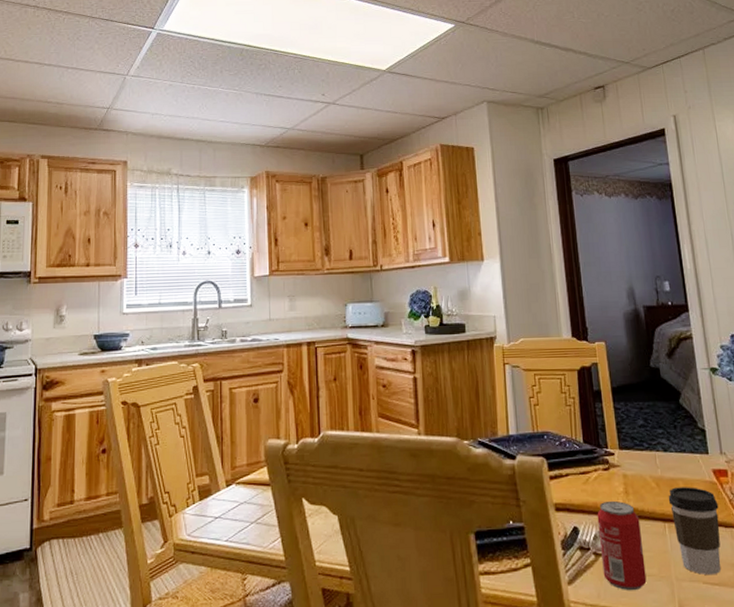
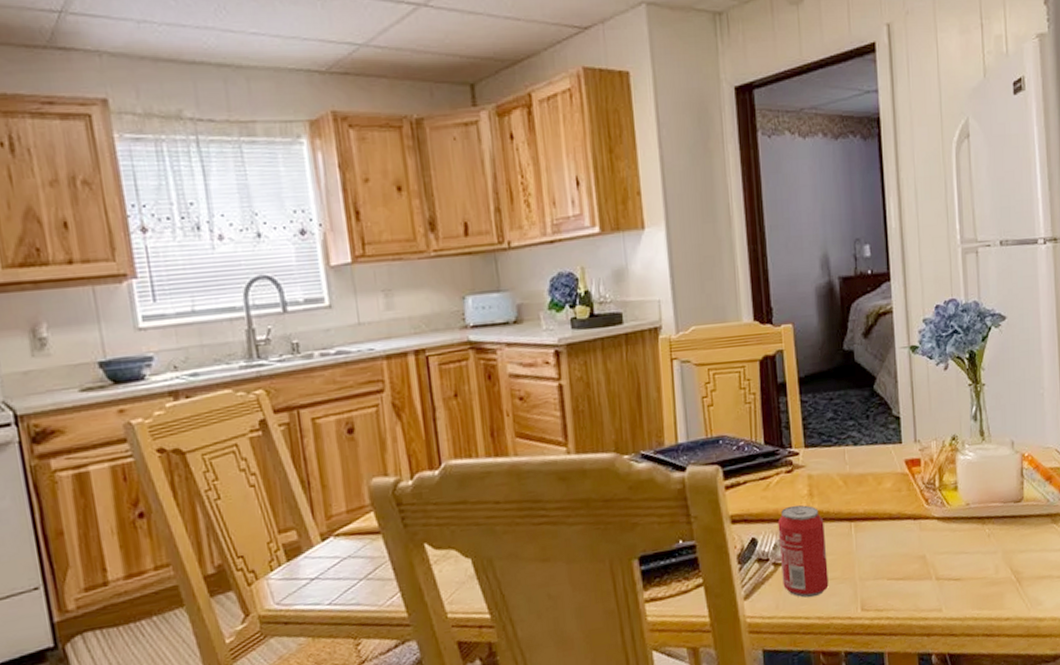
coffee cup: present [668,487,721,576] -> none [856,480,909,571]

